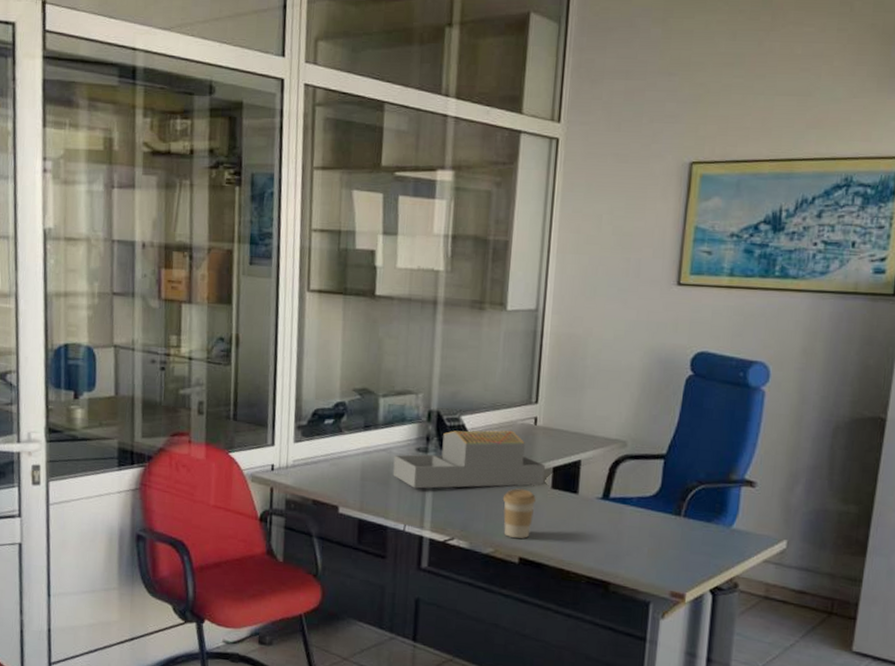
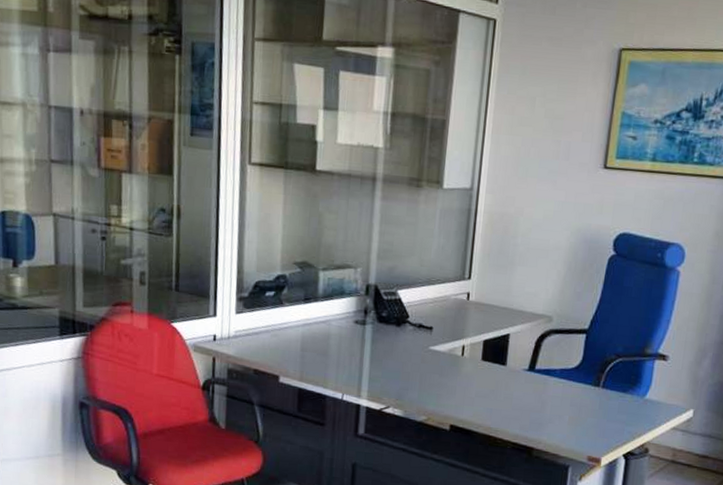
architectural model: present [393,430,545,489] -> none [332,304,476,360]
coffee cup: present [502,488,536,539] -> none [435,360,467,407]

